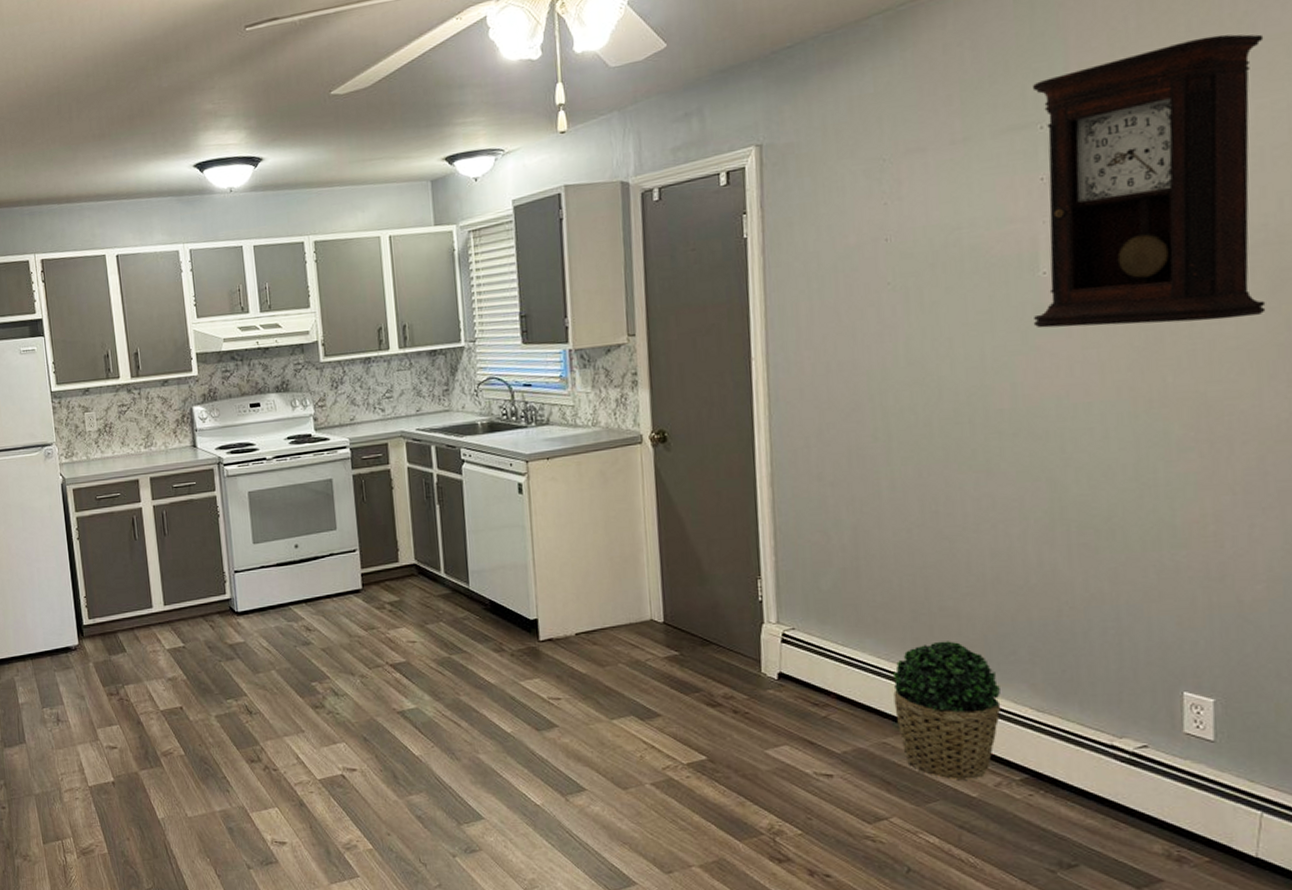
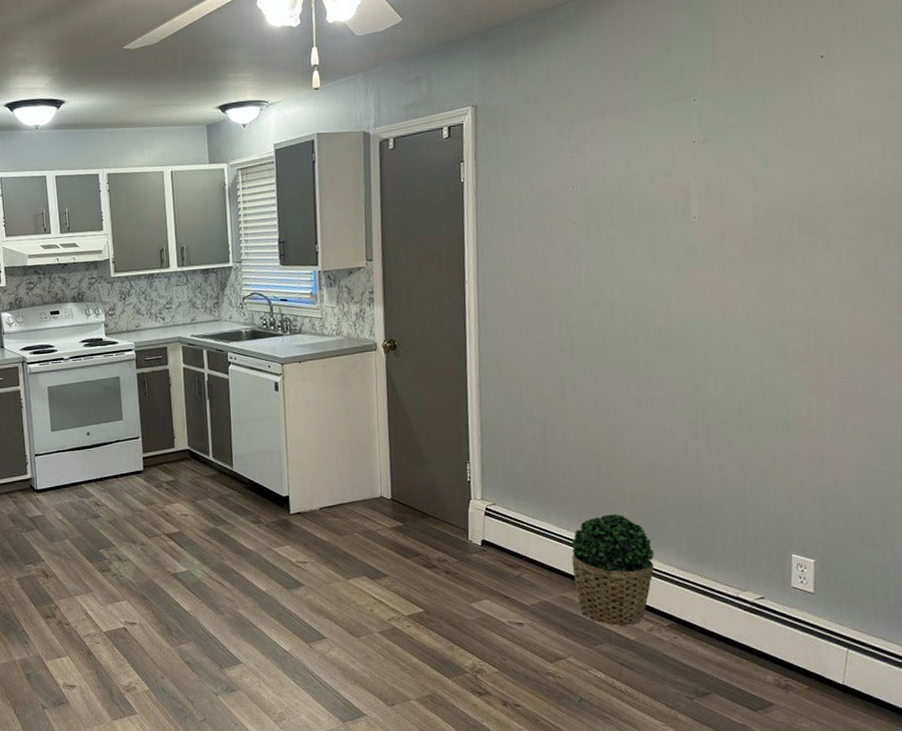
pendulum clock: present [1032,34,1266,328] -> none [685,31,863,262]

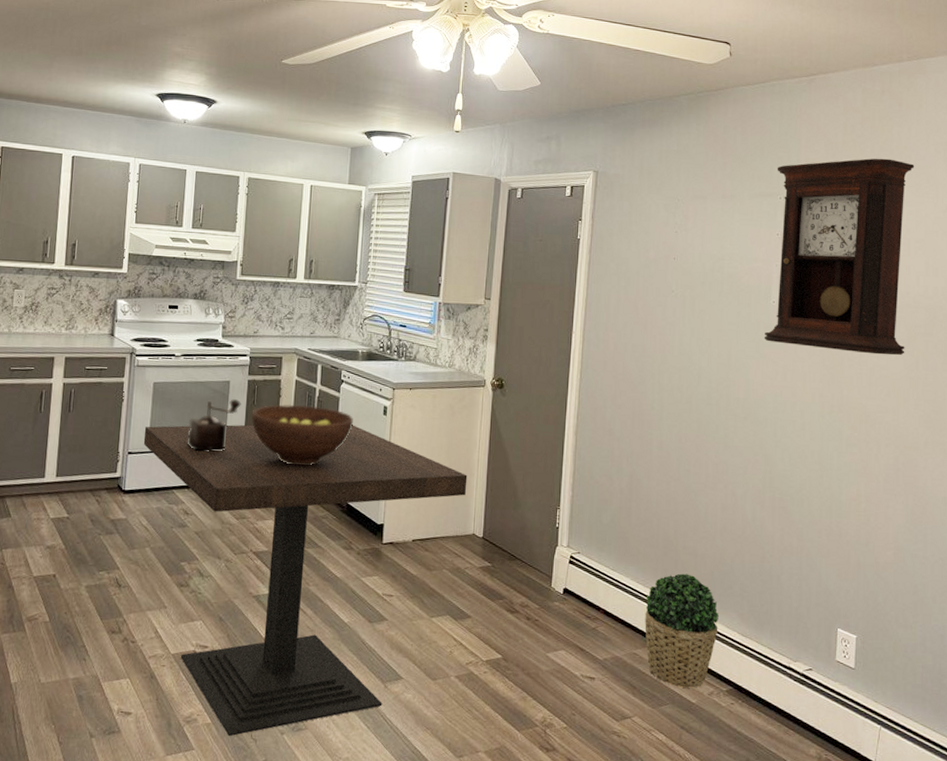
dining table: none [46,404,370,701] -> present [143,424,468,737]
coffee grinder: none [87,392,134,447] -> present [188,398,241,452]
fruit bowl: none [145,390,246,449] -> present [251,404,353,466]
pendulum clock: none [685,31,863,262] -> present [764,158,915,356]

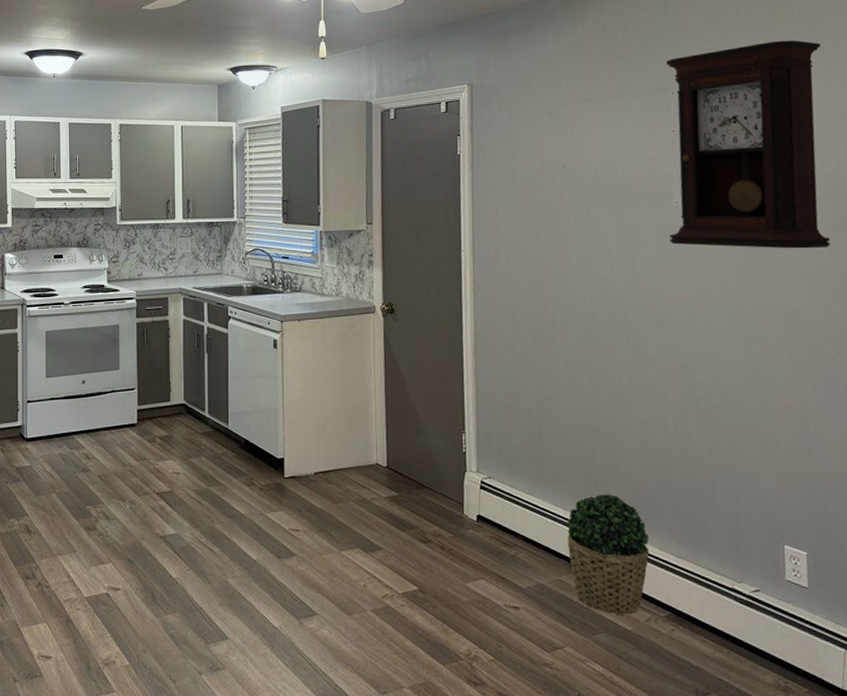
dining table: present [143,424,468,737] -> none [41,360,366,678]
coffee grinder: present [188,398,241,452] -> none [83,341,132,397]
fruit bowl: present [251,404,353,466] -> none [143,344,244,404]

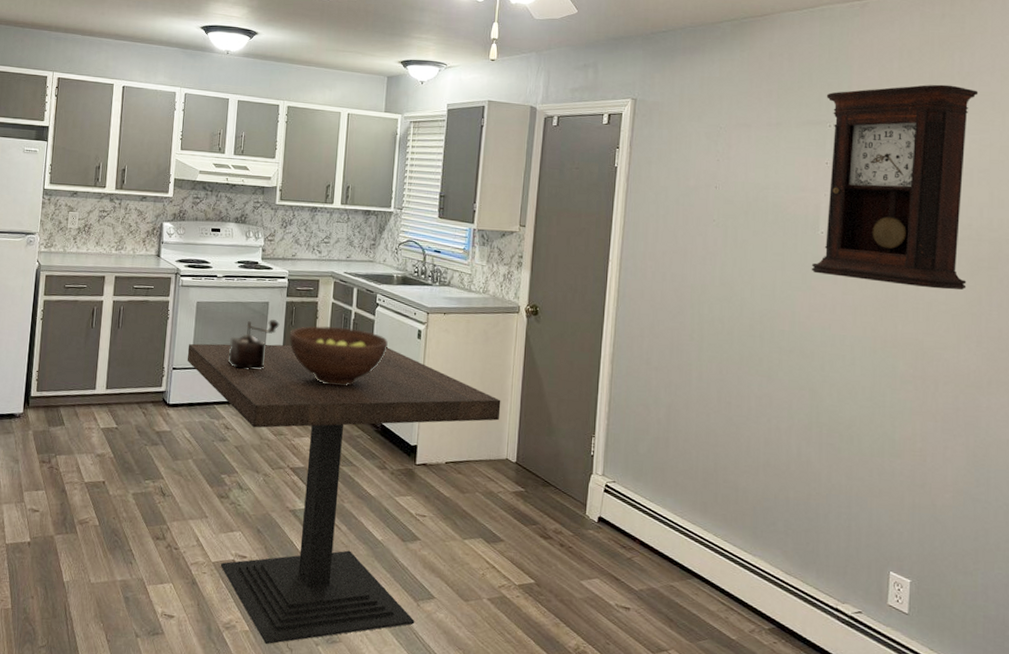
dining table: none [41,360,366,678] -> present [187,343,501,645]
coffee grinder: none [83,341,132,397] -> present [228,319,280,370]
fruit bowl: none [143,344,244,404] -> present [289,325,388,386]
potted plant: present [566,494,650,615] -> none [682,507,761,625]

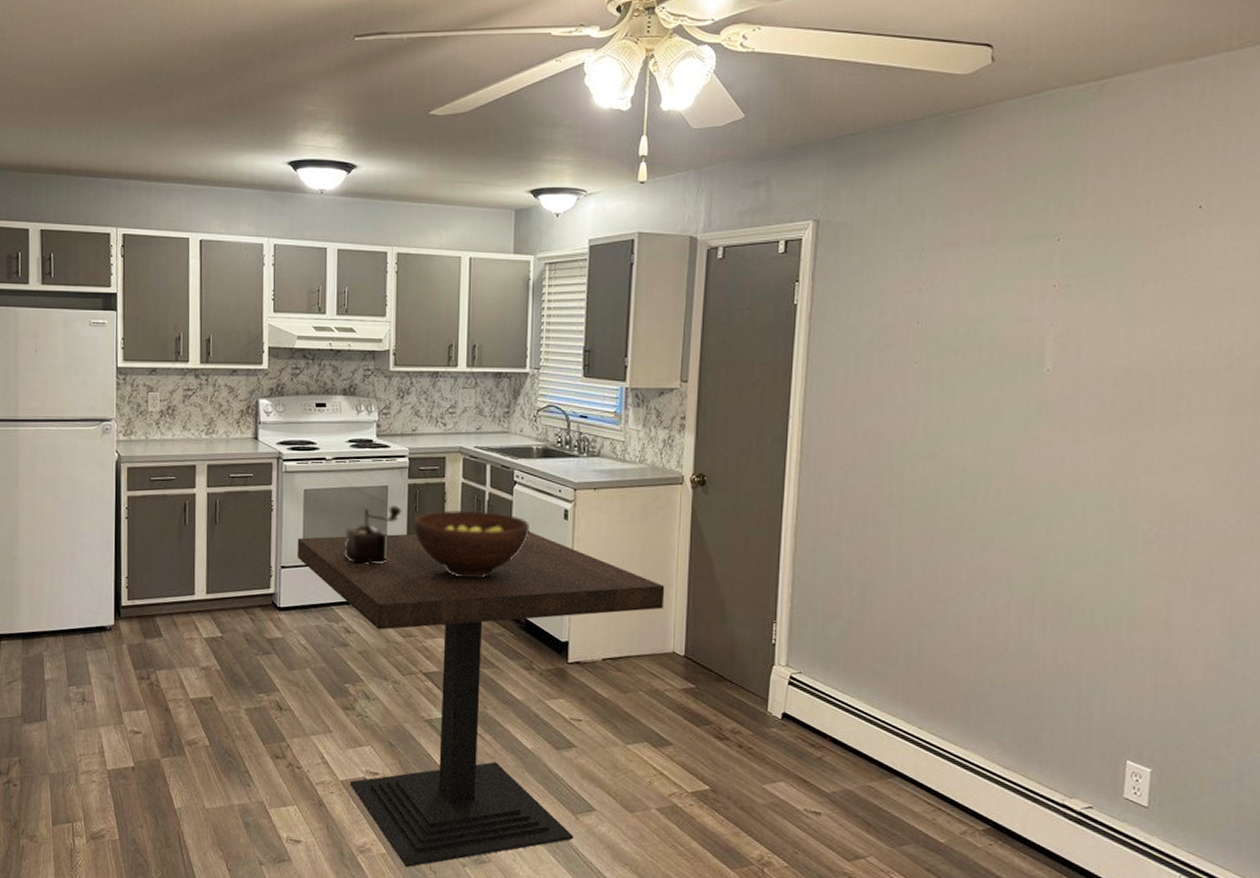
pendulum clock: present [811,84,979,290] -> none [1034,180,1246,431]

